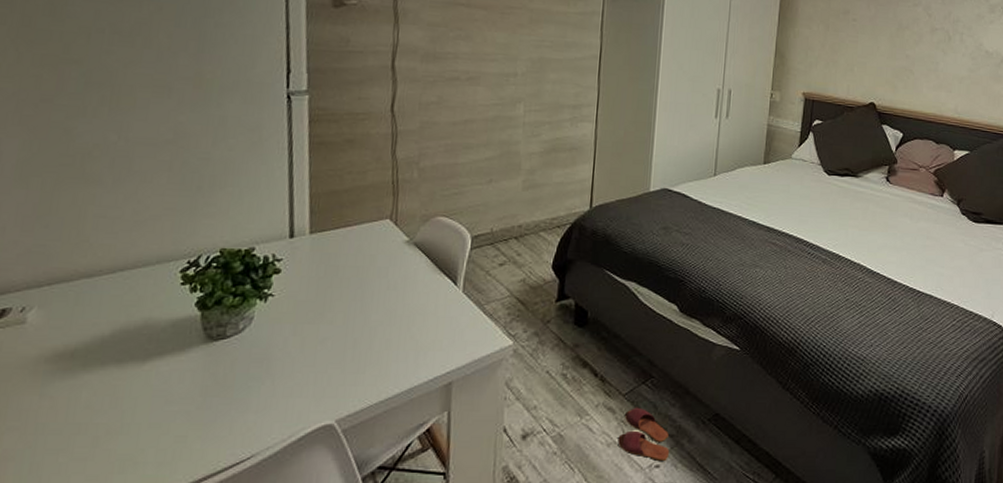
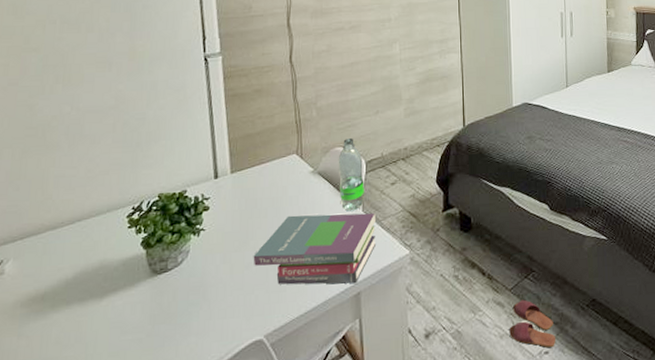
books: none [329,289,478,373] -> present [253,212,377,285]
bottle: none [437,208,468,291] -> present [338,138,364,212]

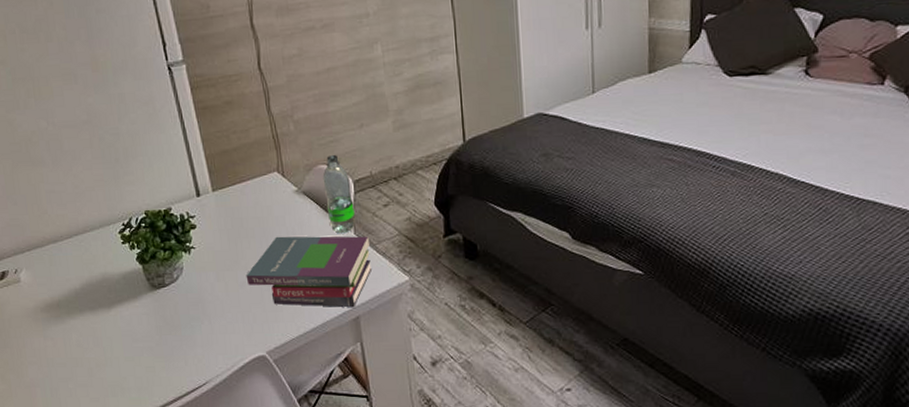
slippers: present [509,299,555,348] -> none [525,334,579,386]

